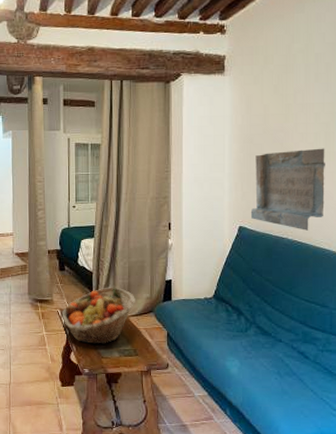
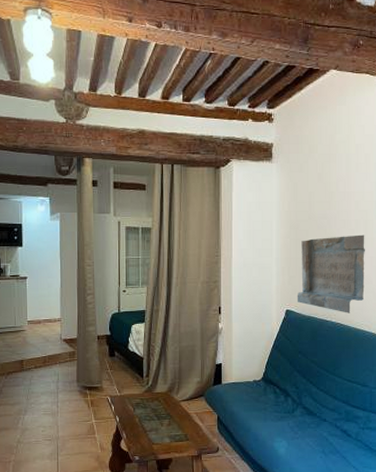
fruit basket: present [61,287,135,345] -> none [111,372,186,431]

